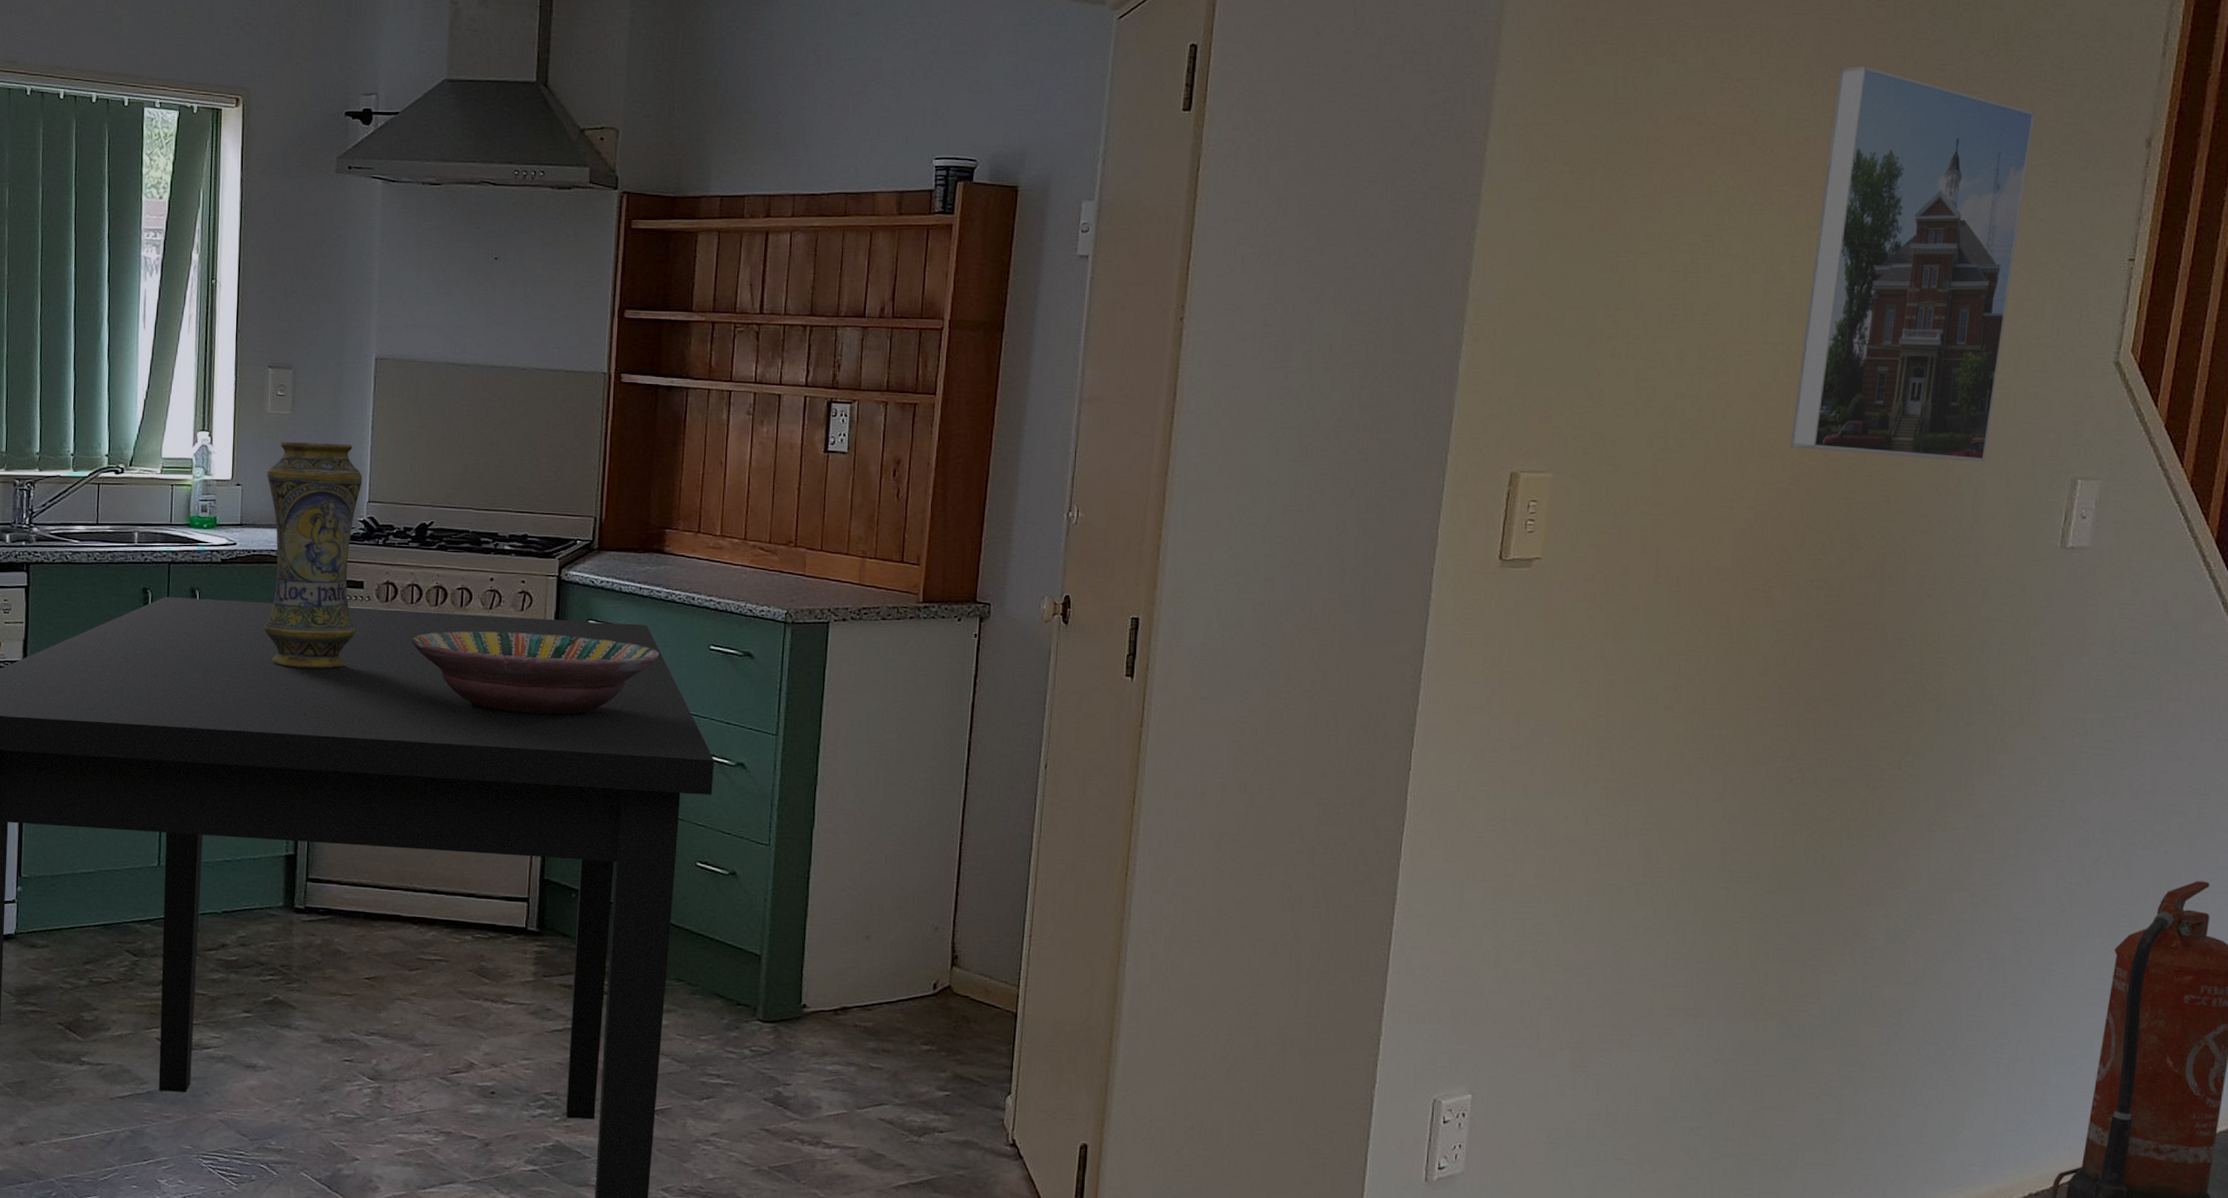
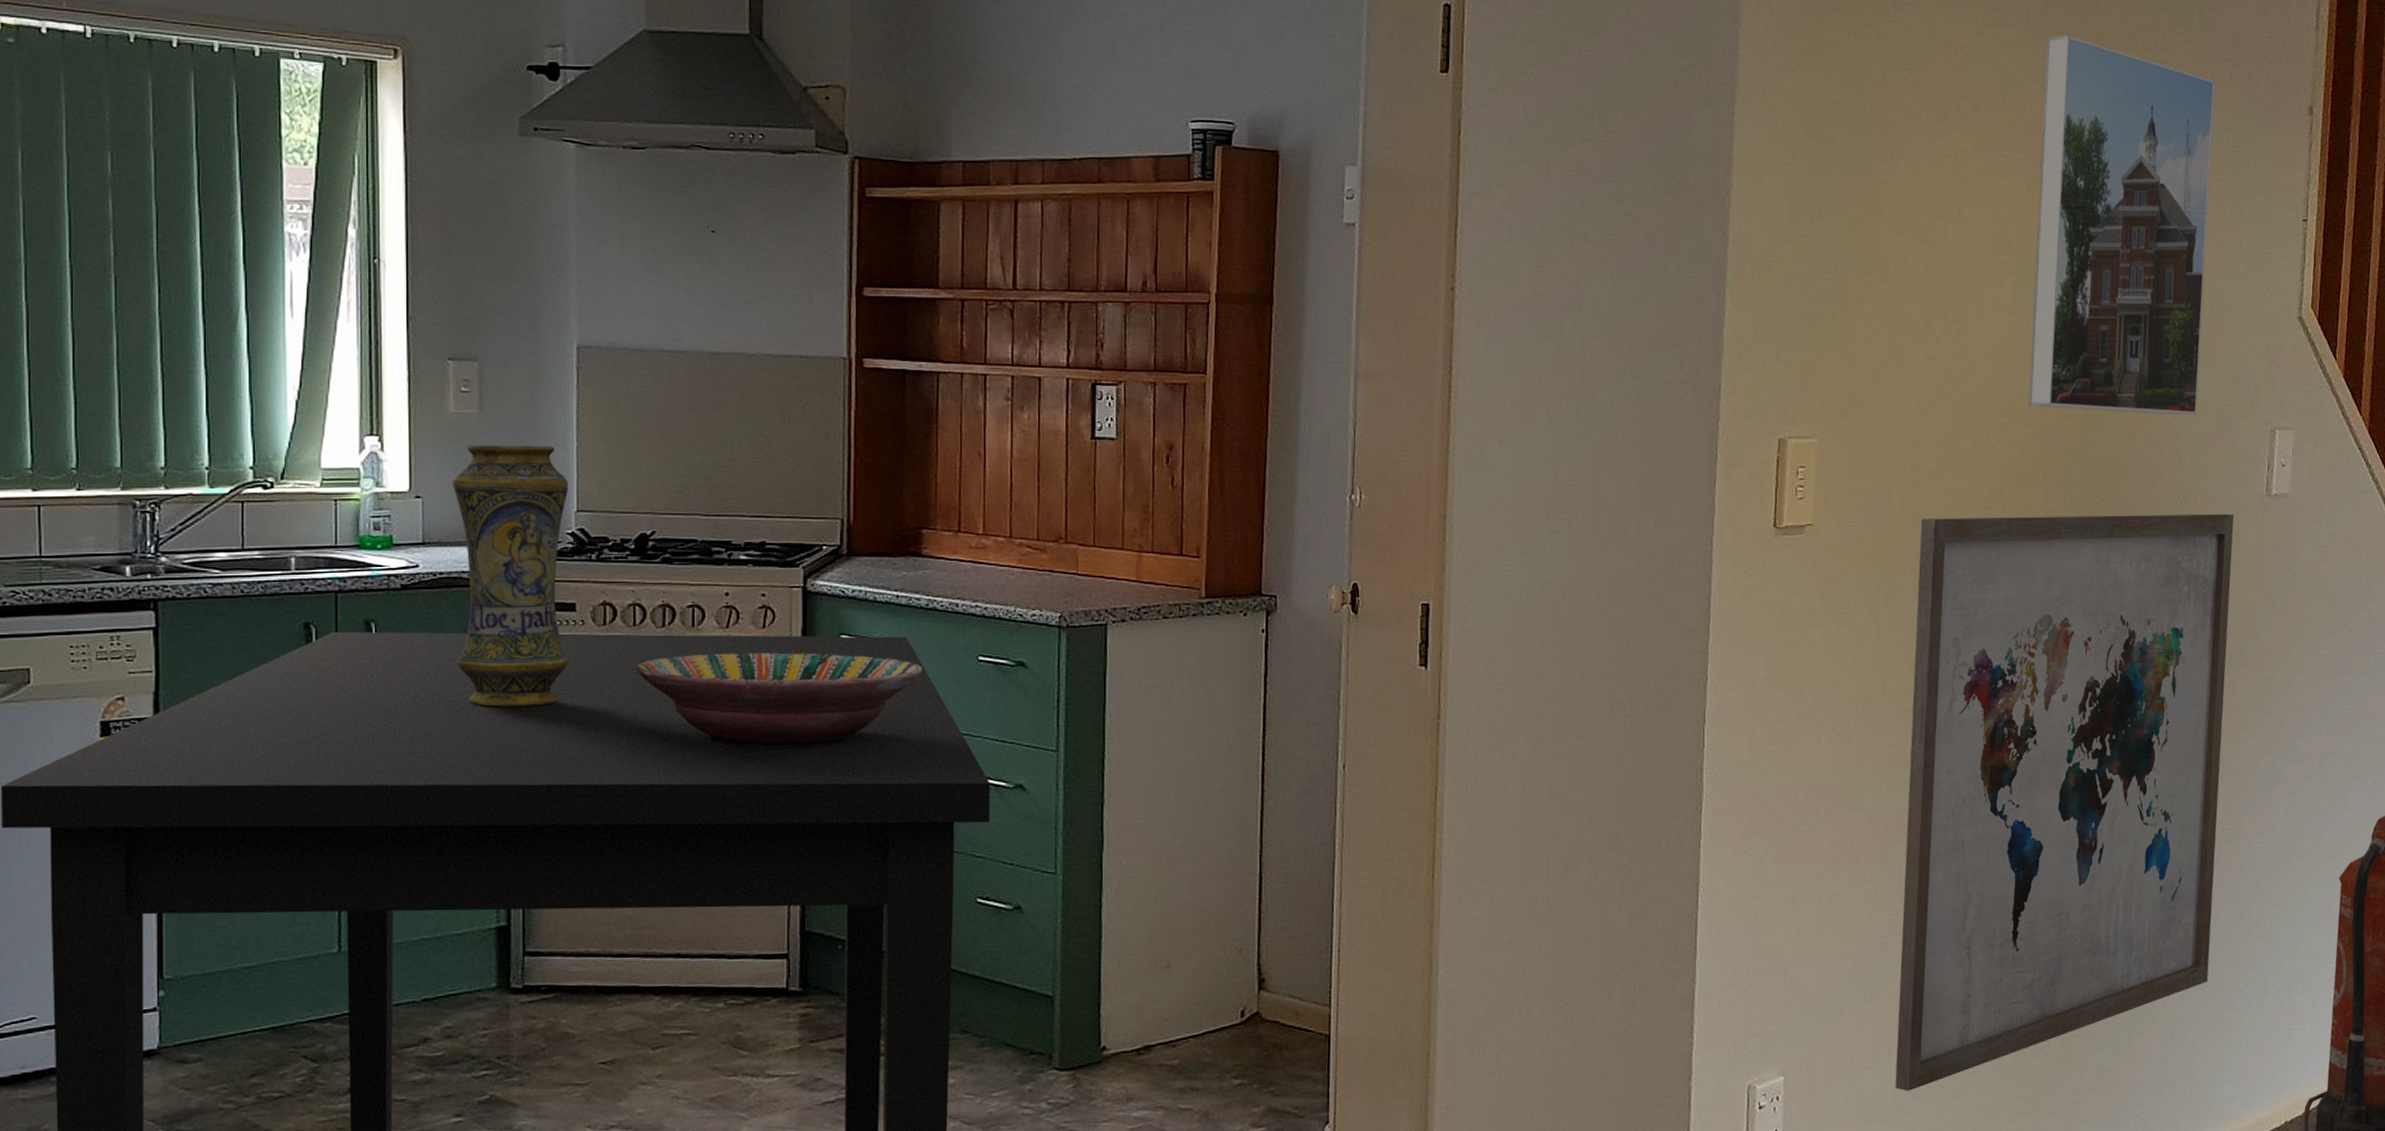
wall art: none [1590,557,2021,1122] -> present [1895,513,2235,1091]

